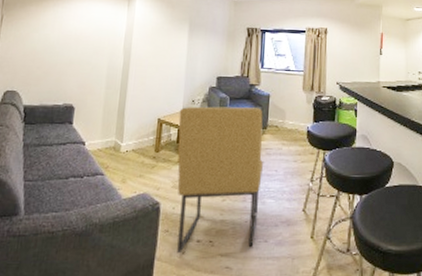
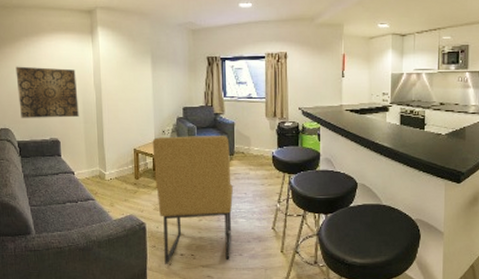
wall art: none [33,25,105,82] -> present [15,66,79,118]

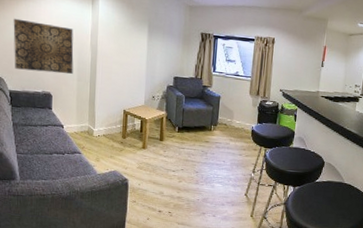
chair: present [152,136,233,265] -> none [141,102,214,220]

